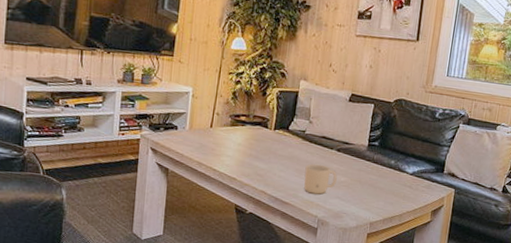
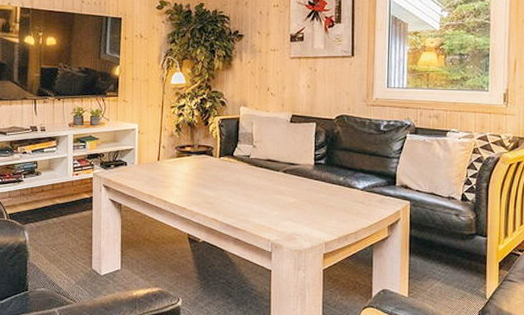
mug: present [304,164,337,195] -> none [253,187,286,218]

